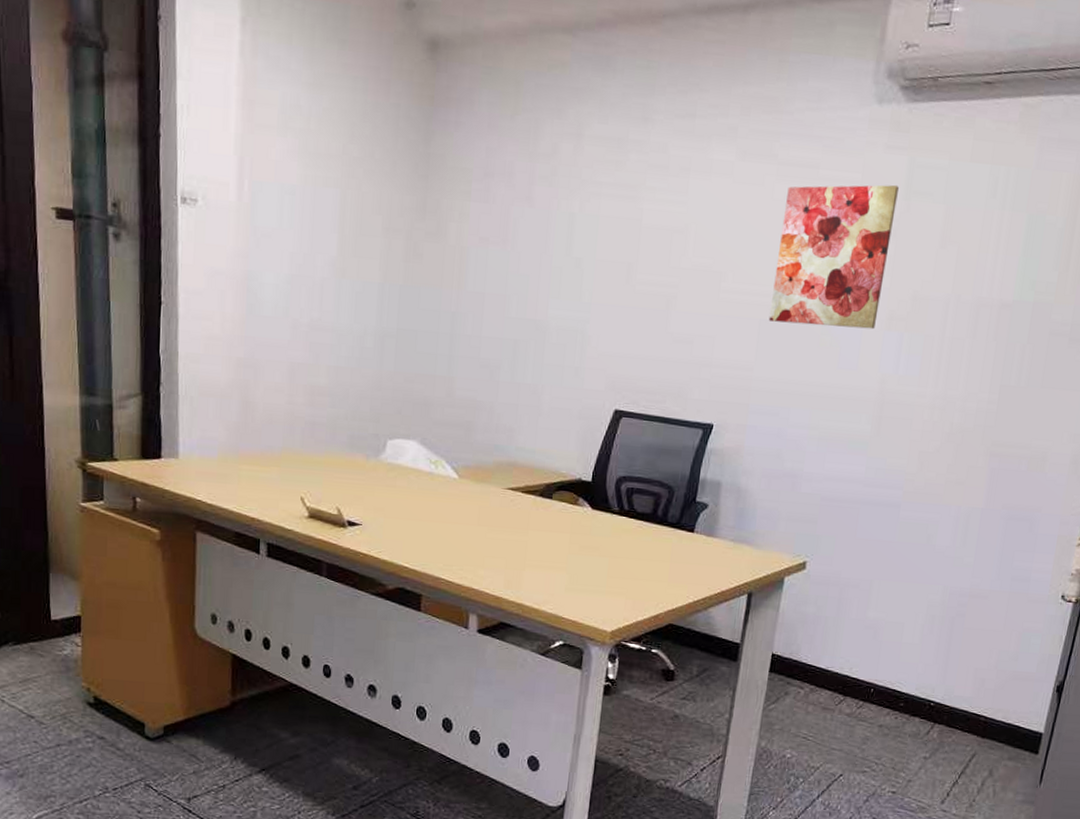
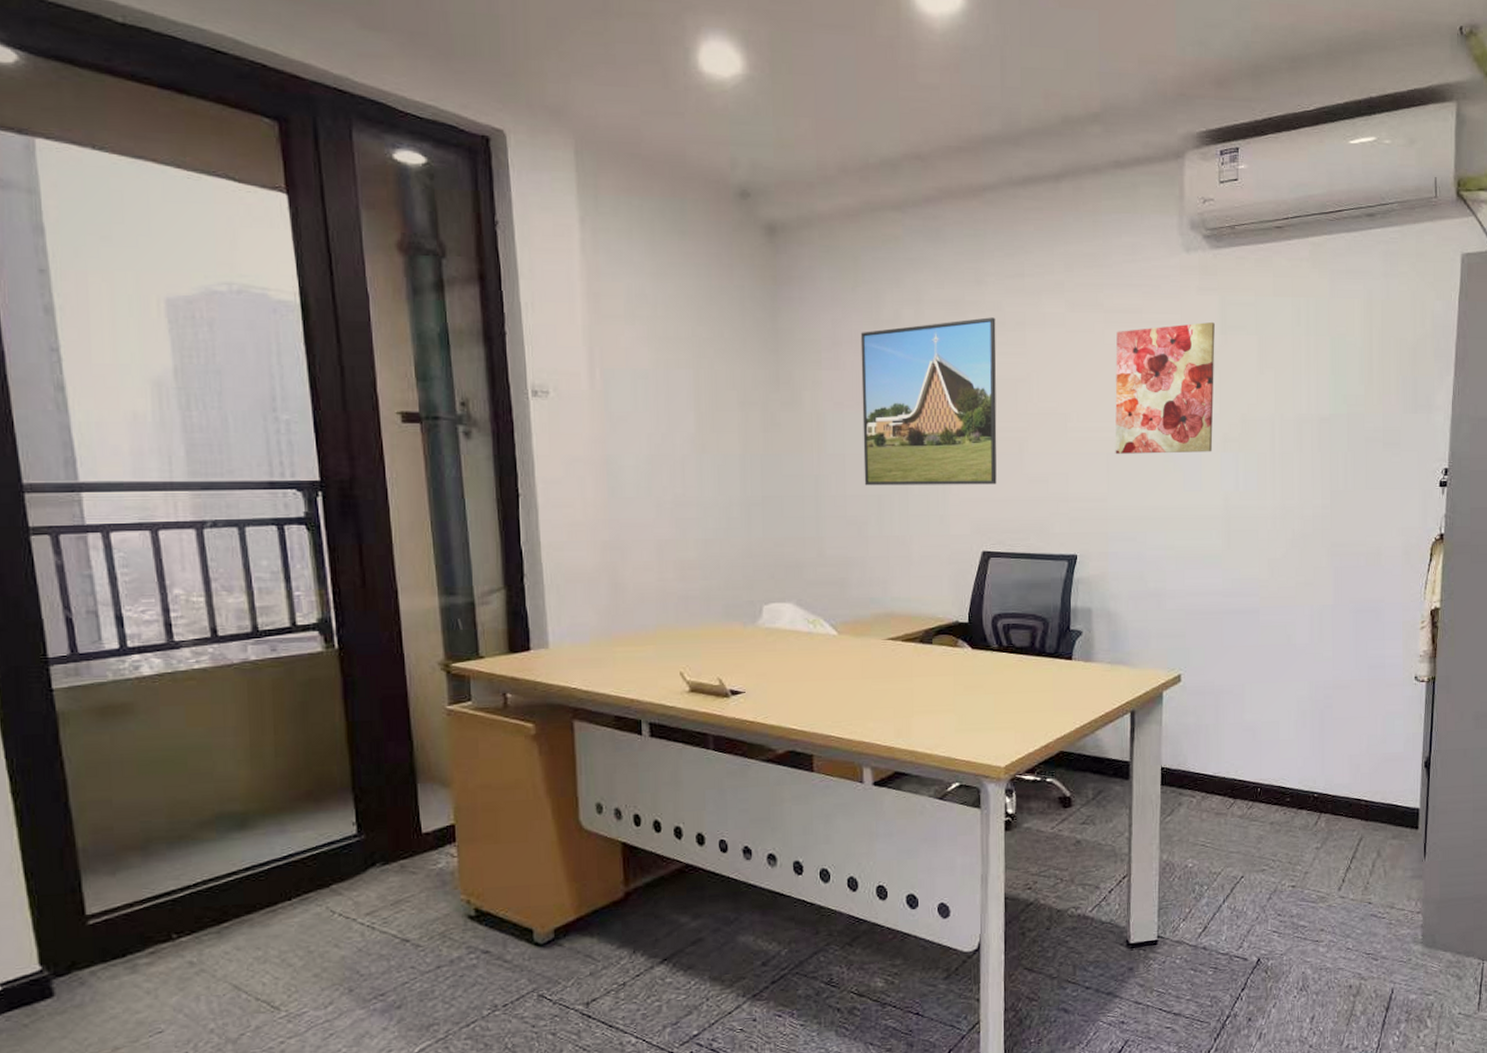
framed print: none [501,159,659,341] -> present [860,317,997,486]

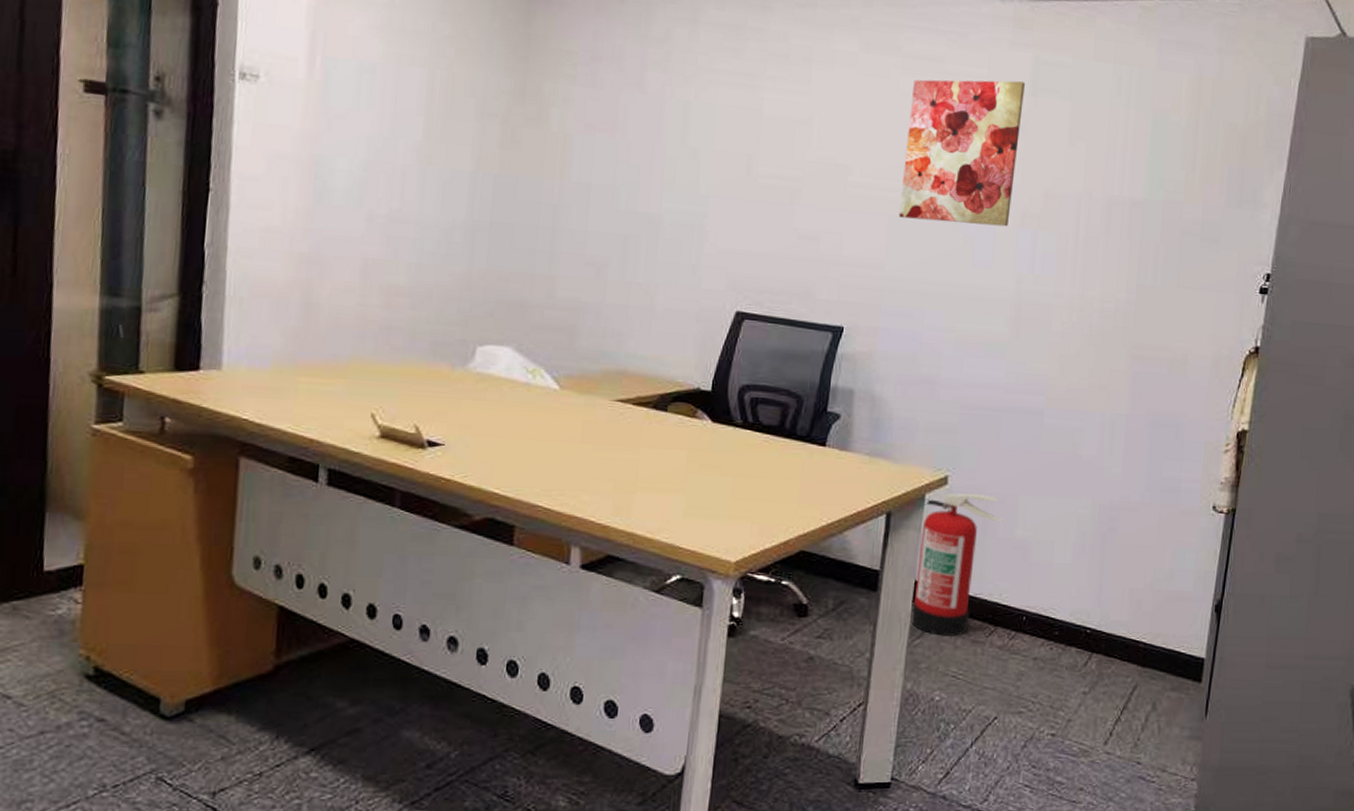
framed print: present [860,317,997,486] -> none [609,47,779,237]
fire extinguisher: none [1160,686,1232,812] -> present [910,493,1003,636]

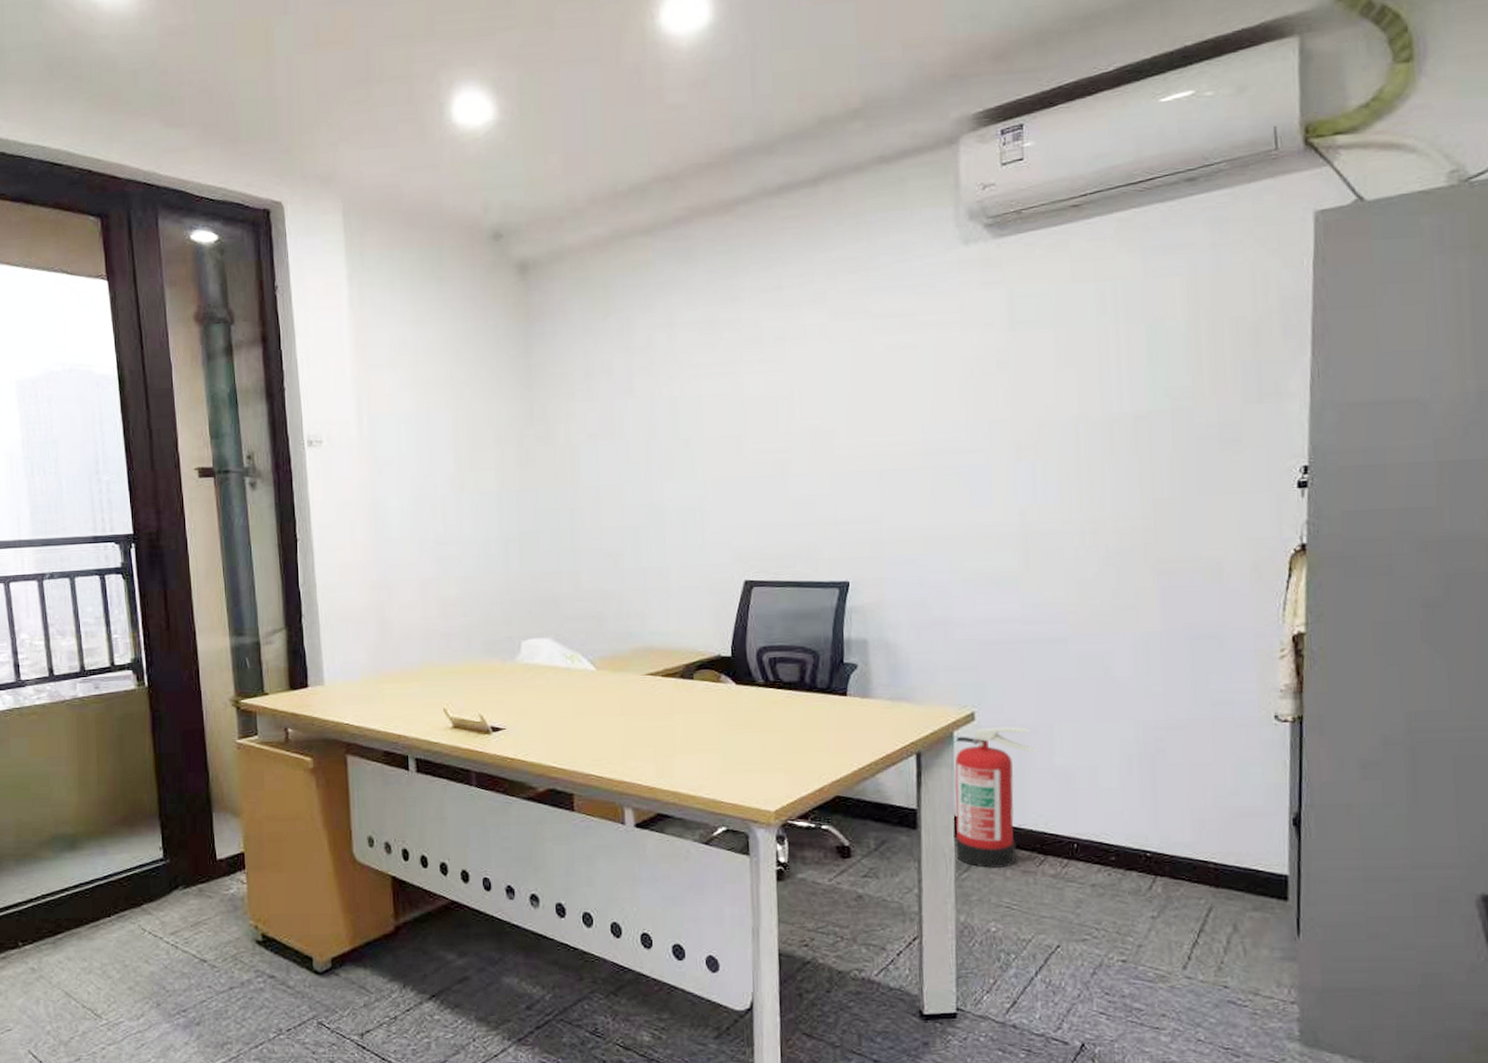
wall art: present [898,79,1025,227] -> none [886,318,1004,470]

